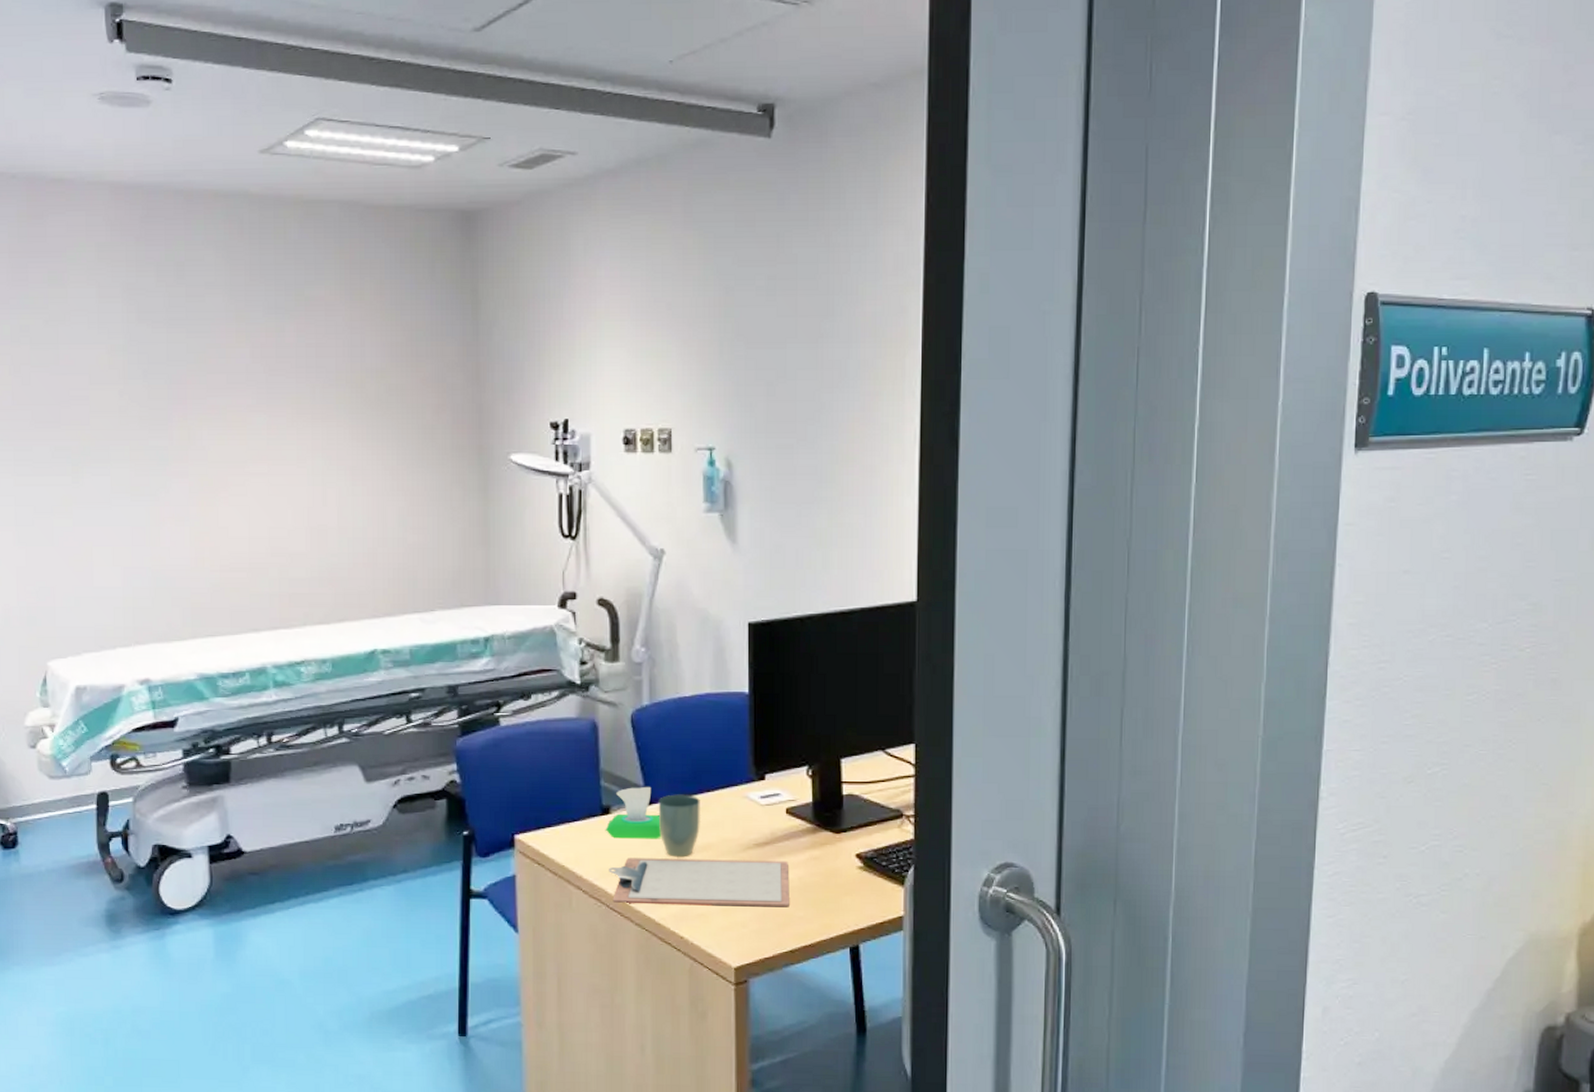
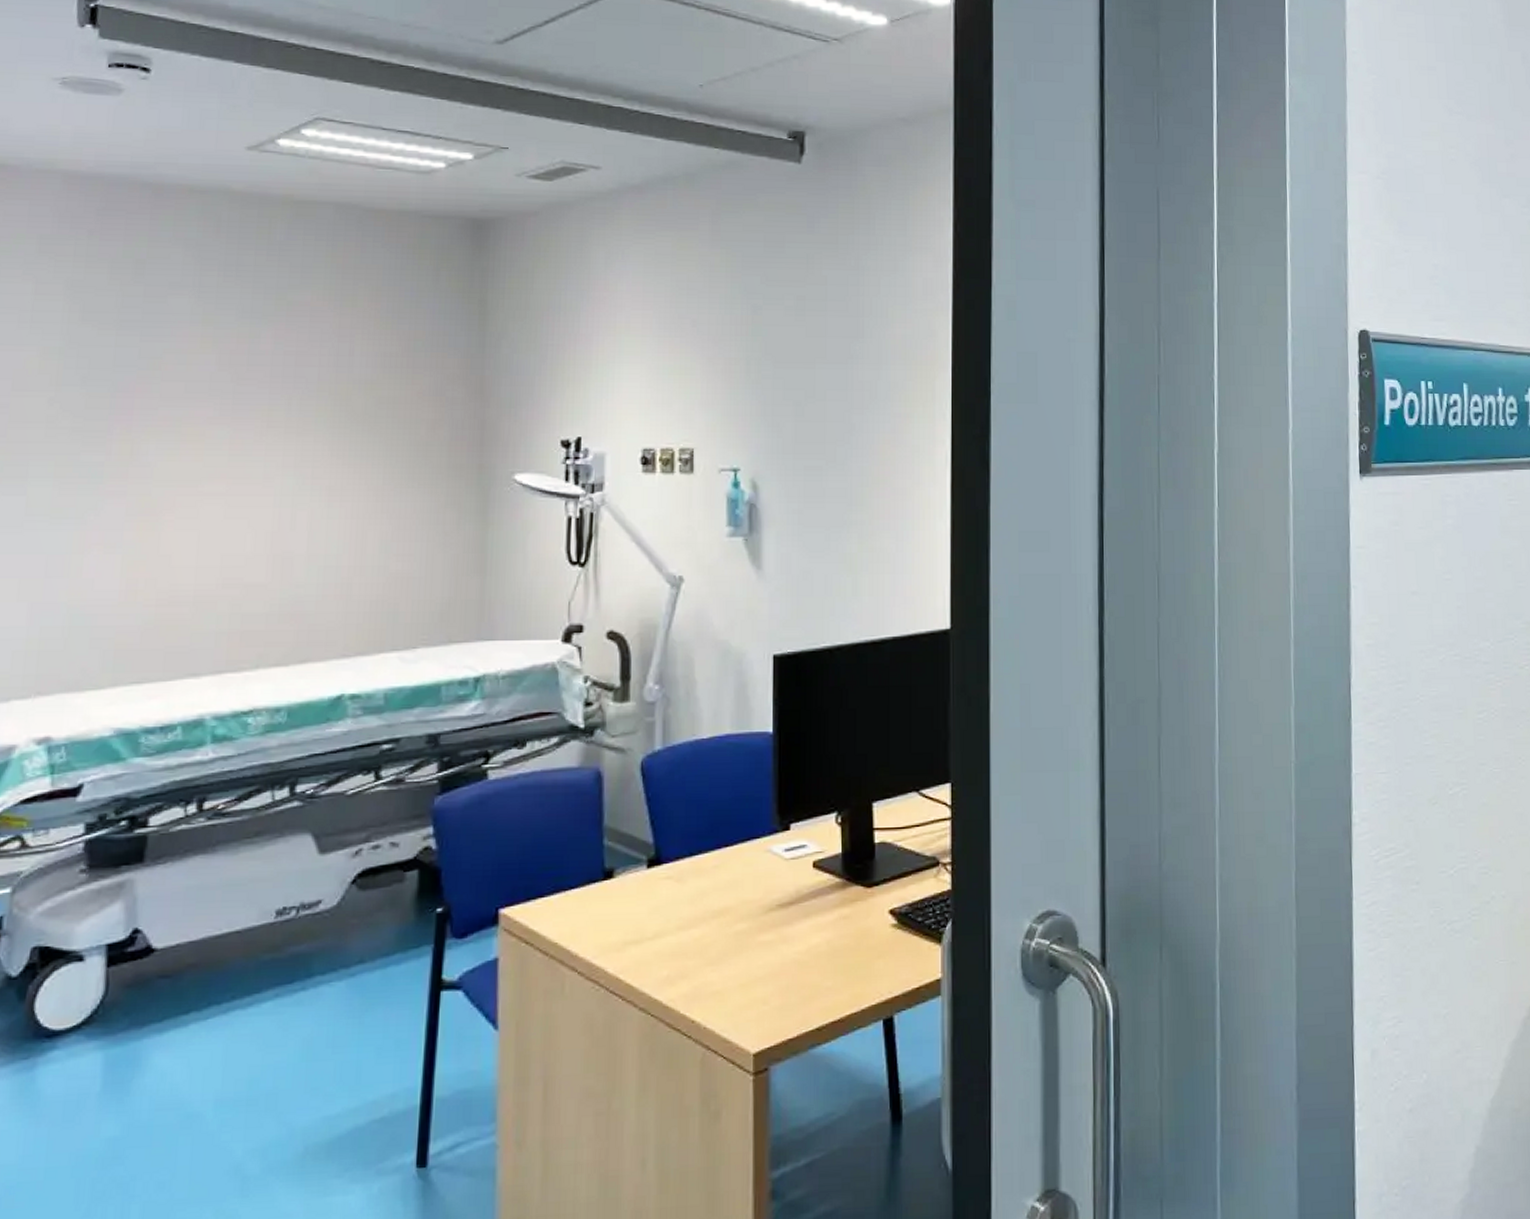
wet wipes pack: present [605,786,662,839] -> none [607,843,673,907]
clipboard: present [609,858,790,908] -> none [610,922,816,984]
mug: present [658,794,701,857] -> none [669,851,718,925]

